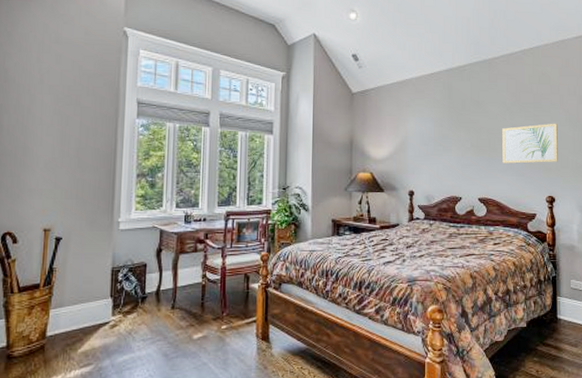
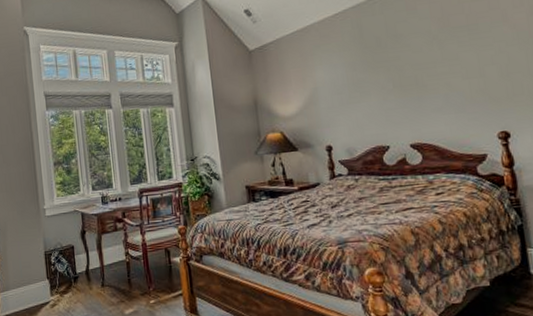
wall art: present [502,123,559,164] -> none [430,44,510,101]

